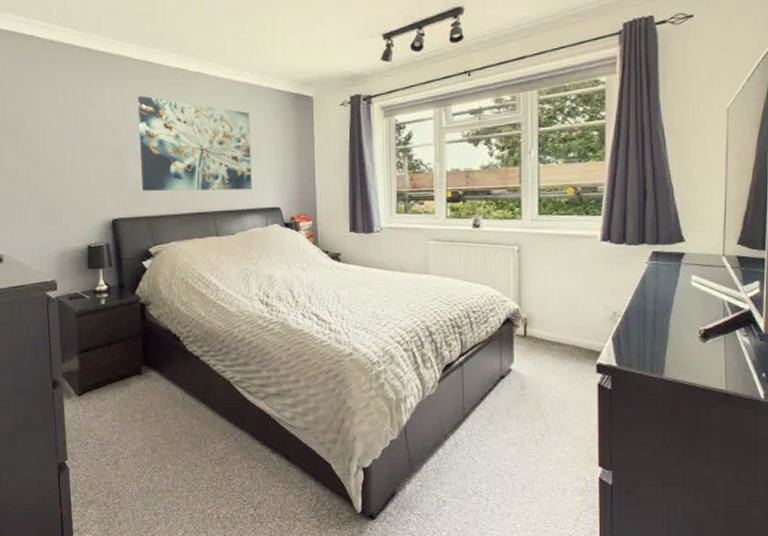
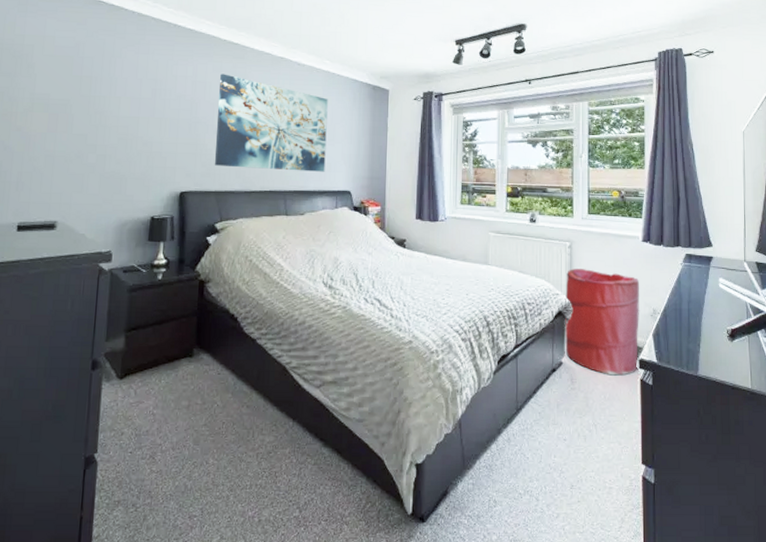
laundry hamper: none [514,273,597,381] -> present [565,269,639,376]

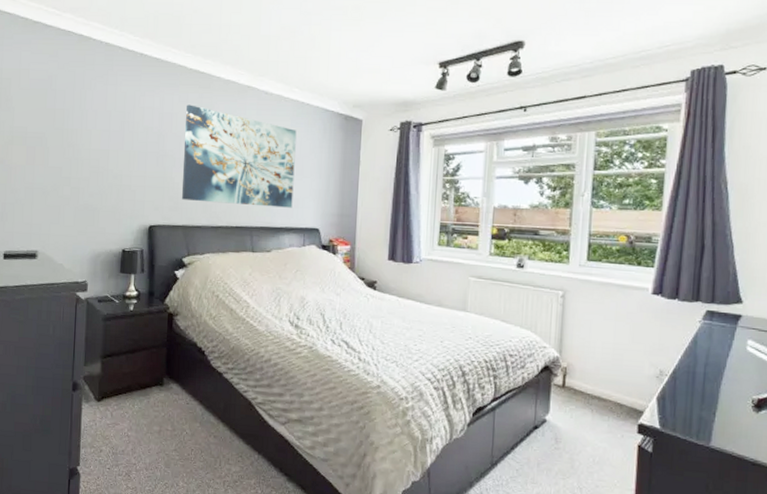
laundry hamper: present [565,269,639,376] -> none [550,320,645,440]

